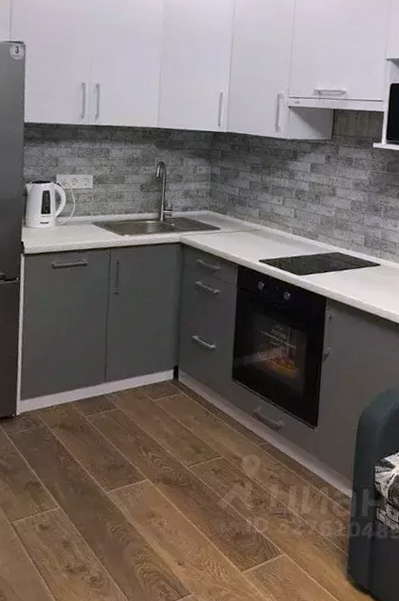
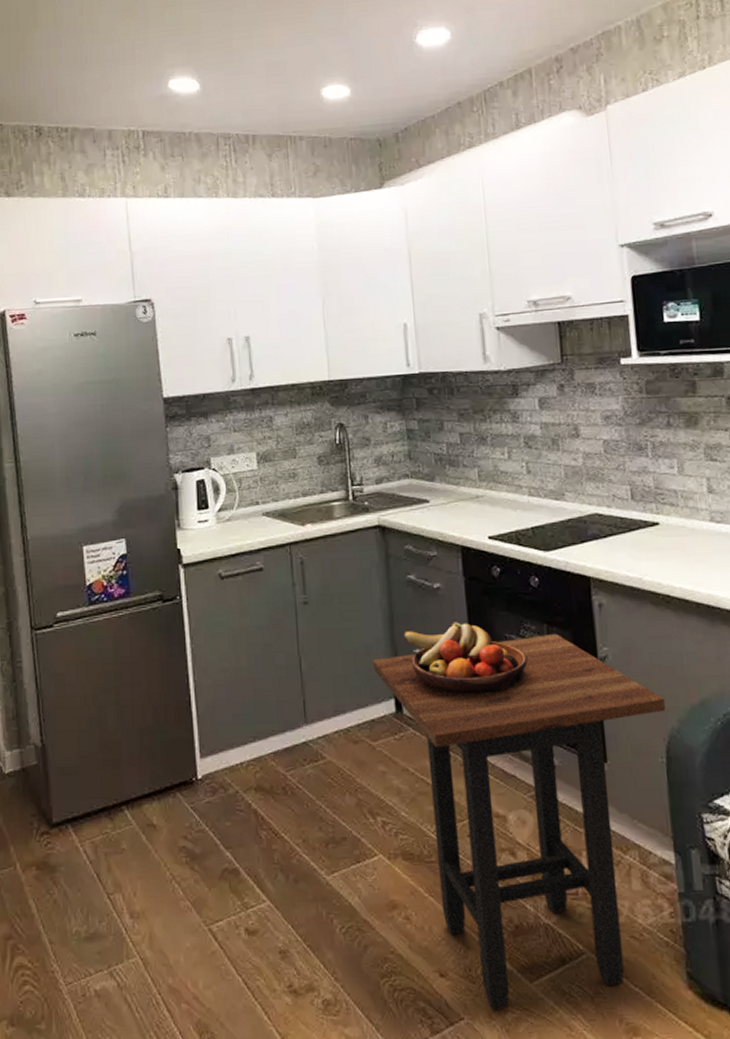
side table: none [161,334,363,589] -> present [372,633,665,1011]
fruit bowl: none [186,319,274,373] -> present [403,622,528,694]

